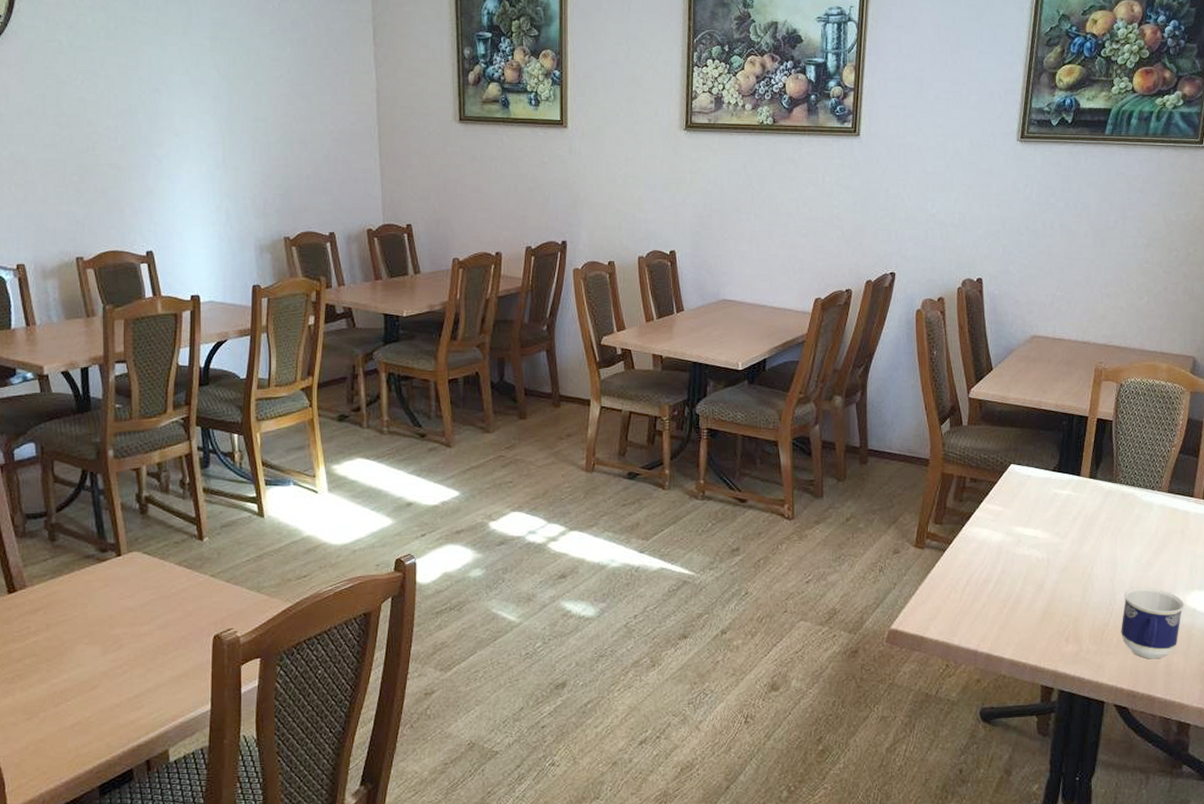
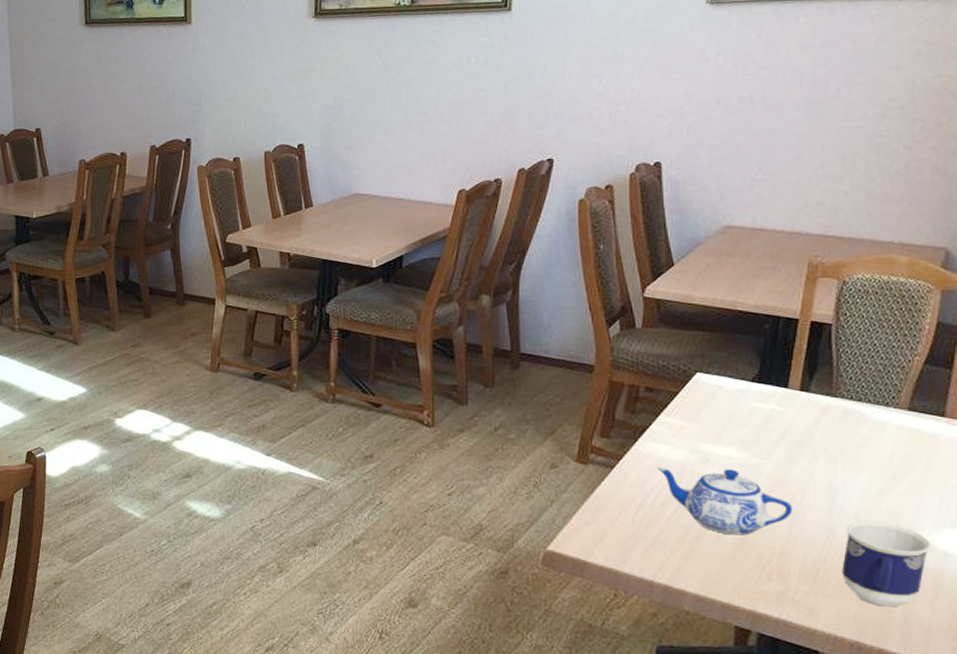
teapot: none [980,548,1085,606] -> present [657,467,793,535]

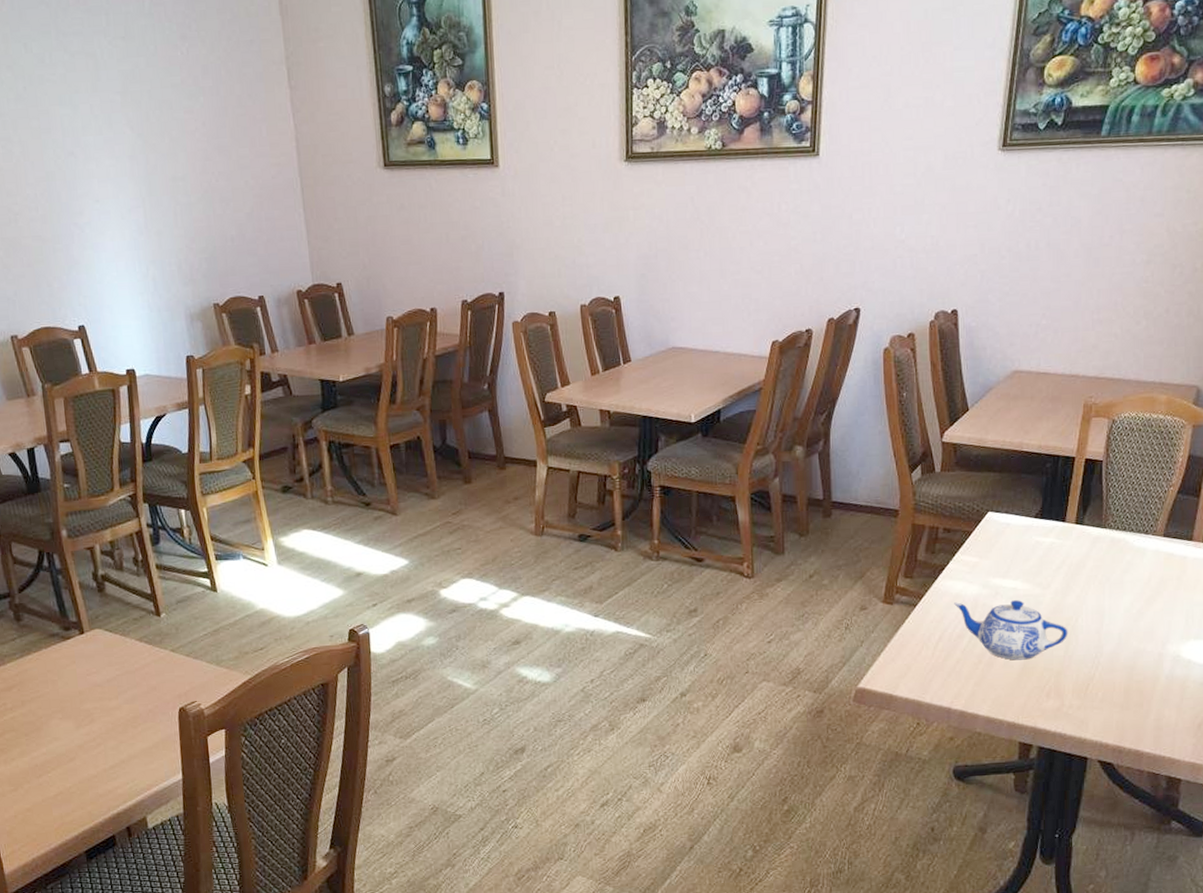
cup: present [842,520,931,607] -> none [1107,637,1178,713]

